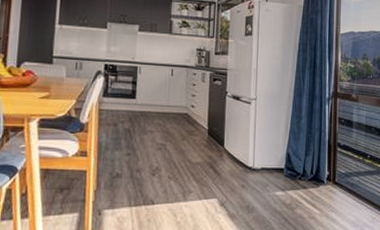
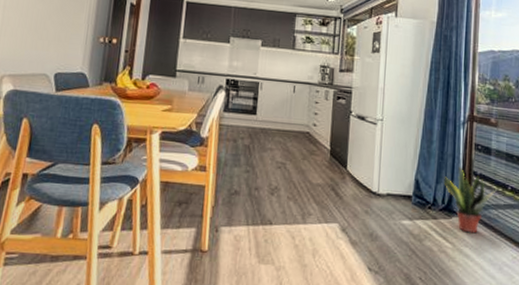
potted plant: none [312,139,359,199] -> present [444,166,498,234]

